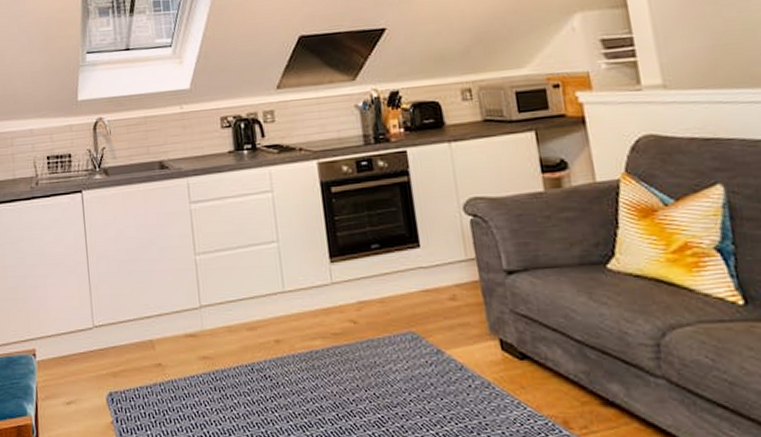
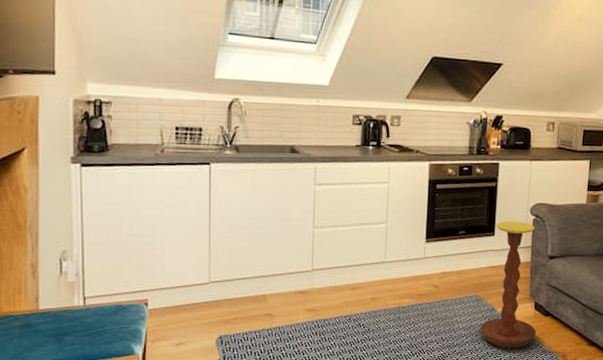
side table: none [419,225,513,410] -> present [479,221,536,348]

